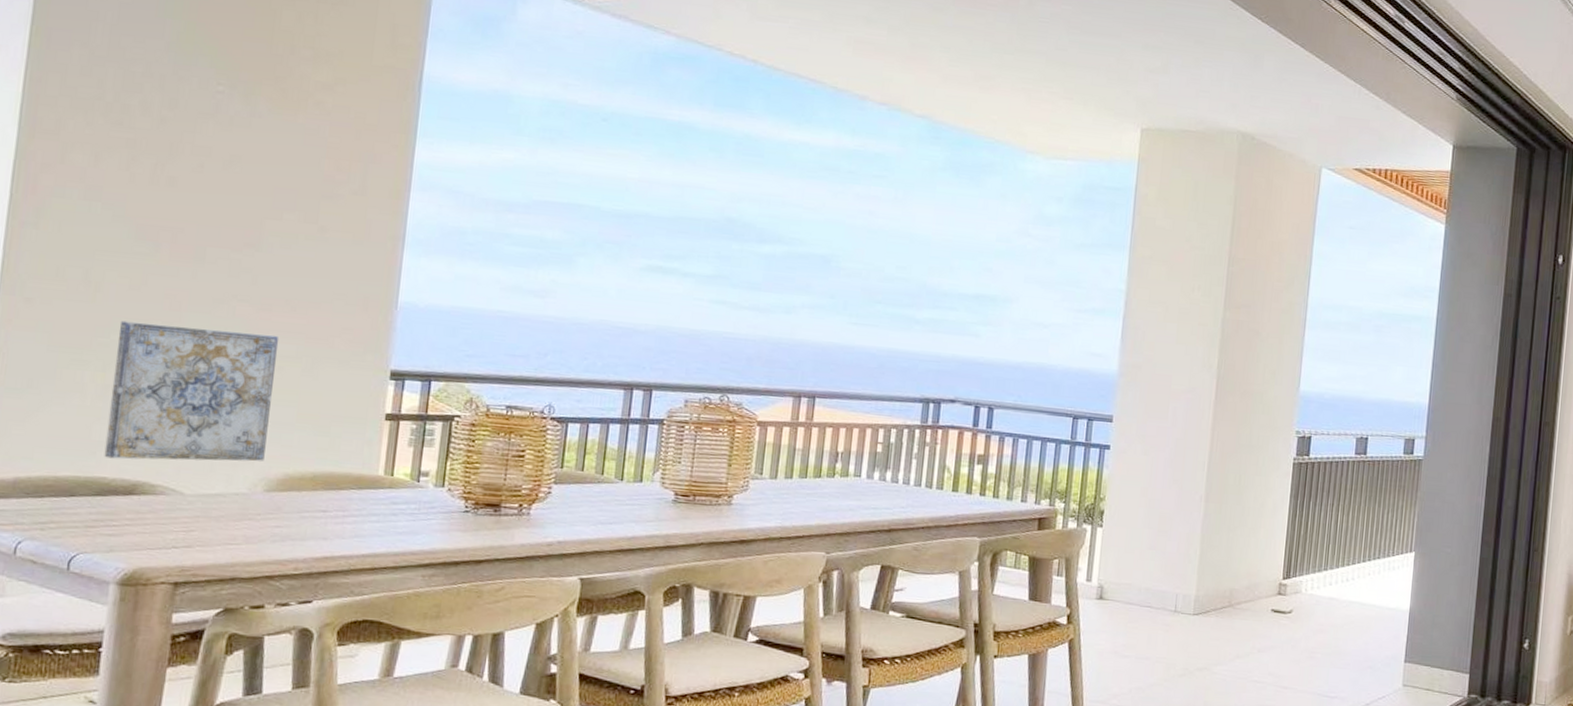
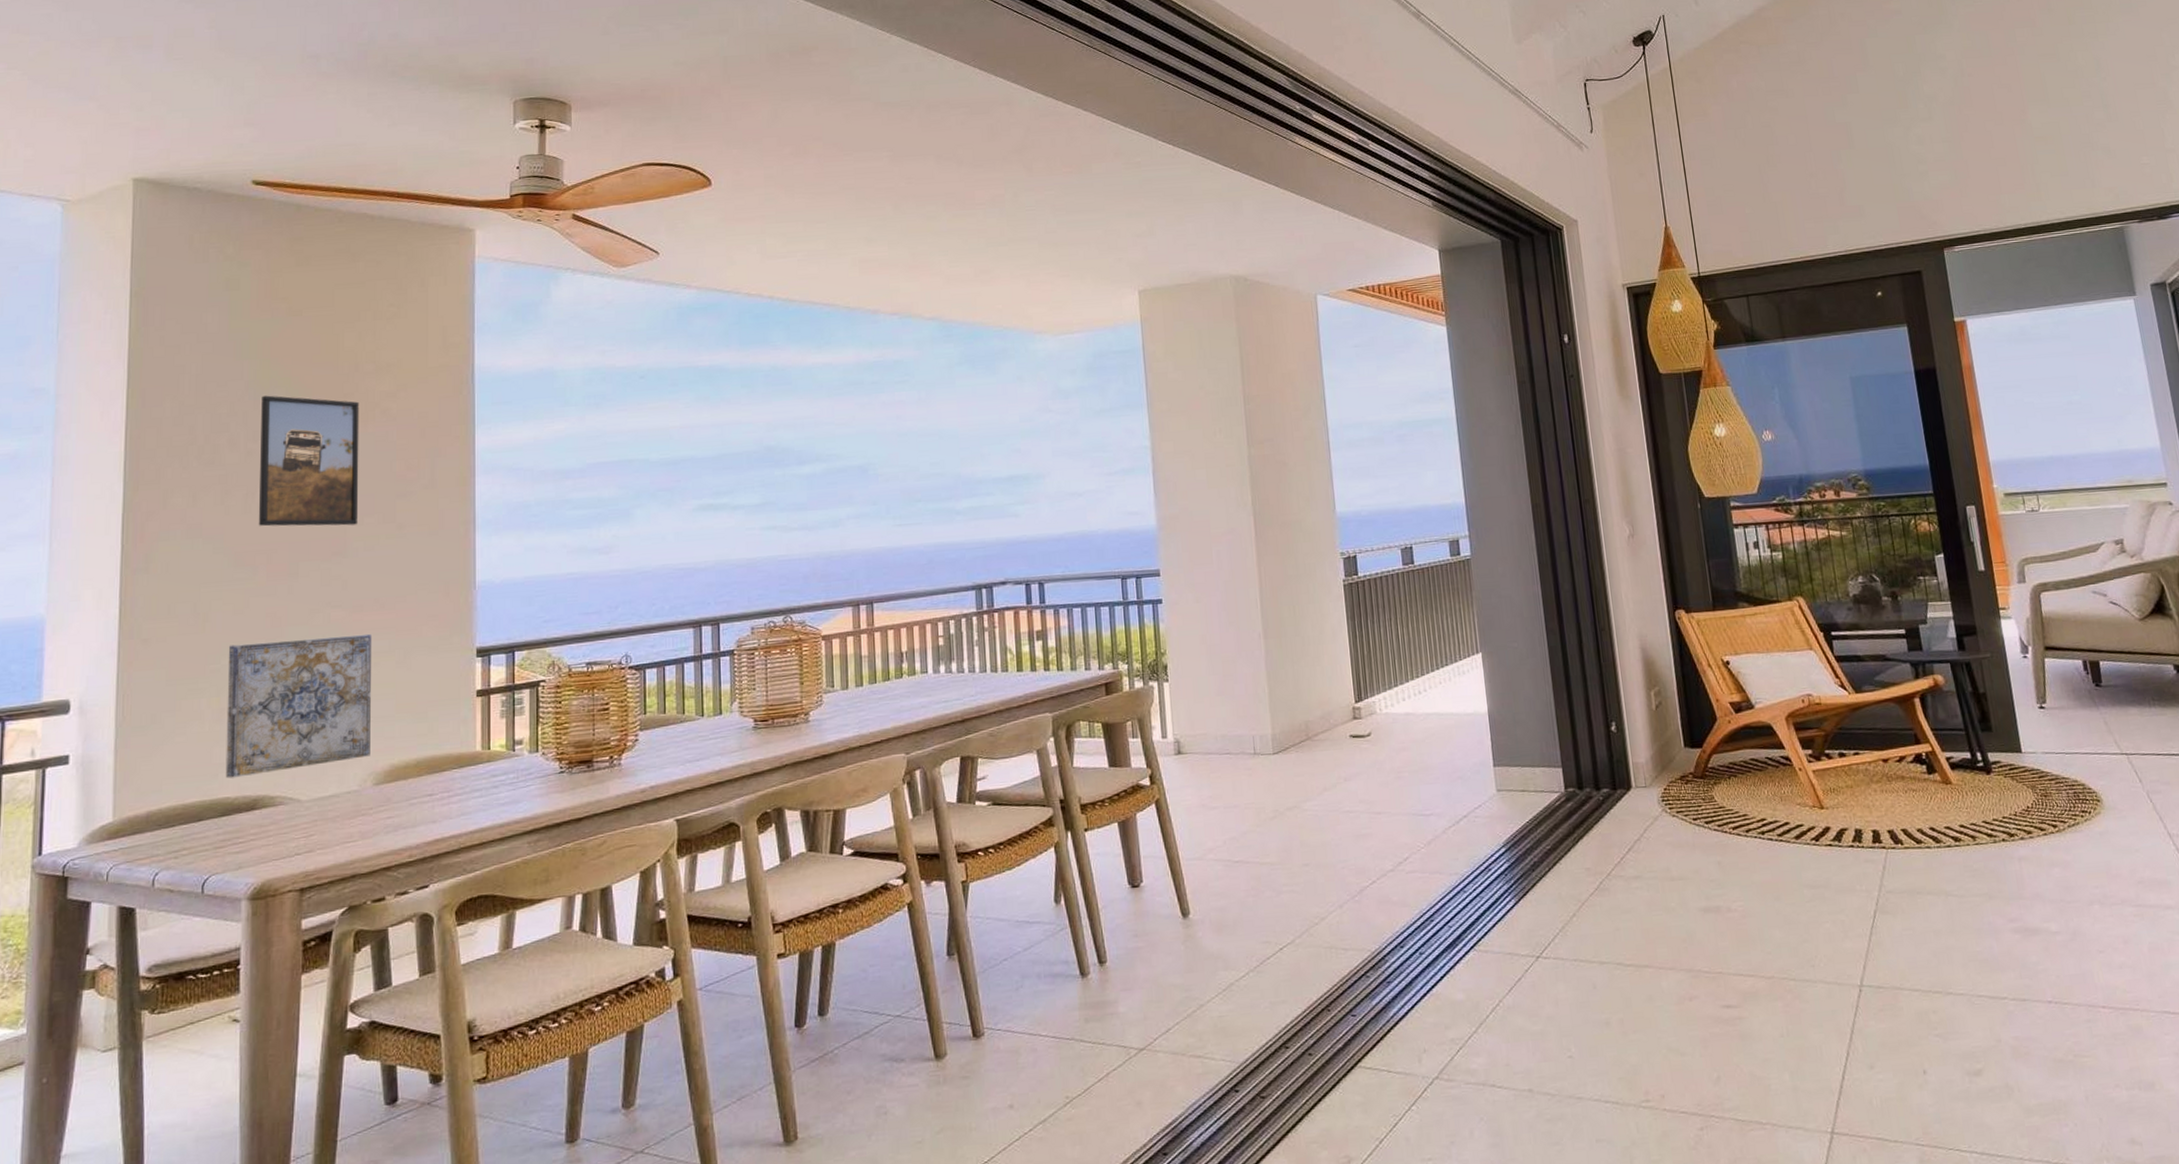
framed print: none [165,61,292,219] -> present [258,395,360,527]

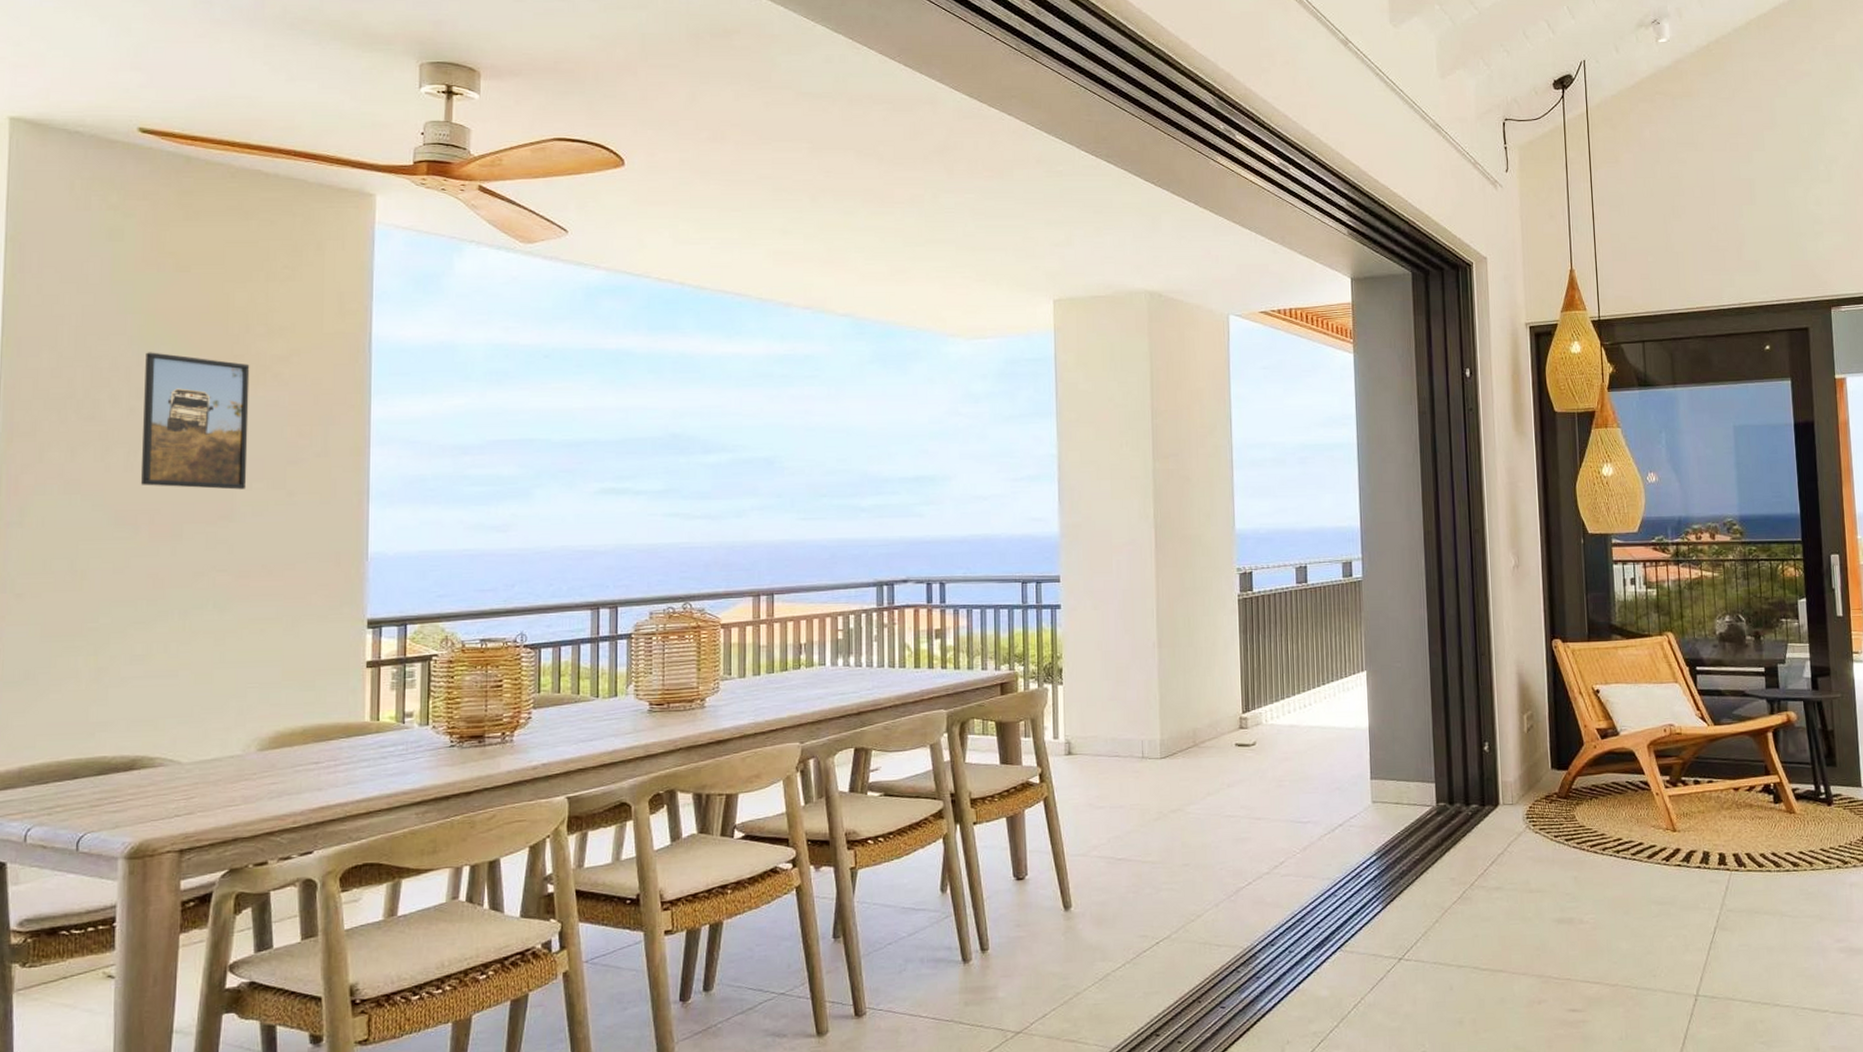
wall art: present [225,633,372,779] -> none [102,599,259,738]

